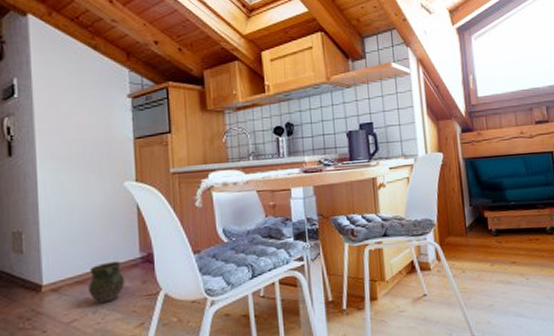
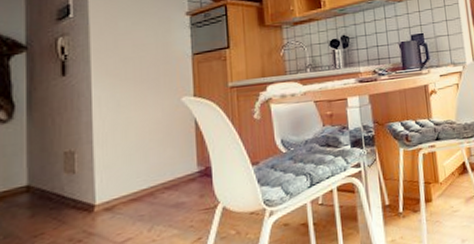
ceramic jug: present [89,261,125,304] -> none [144,176,182,221]

